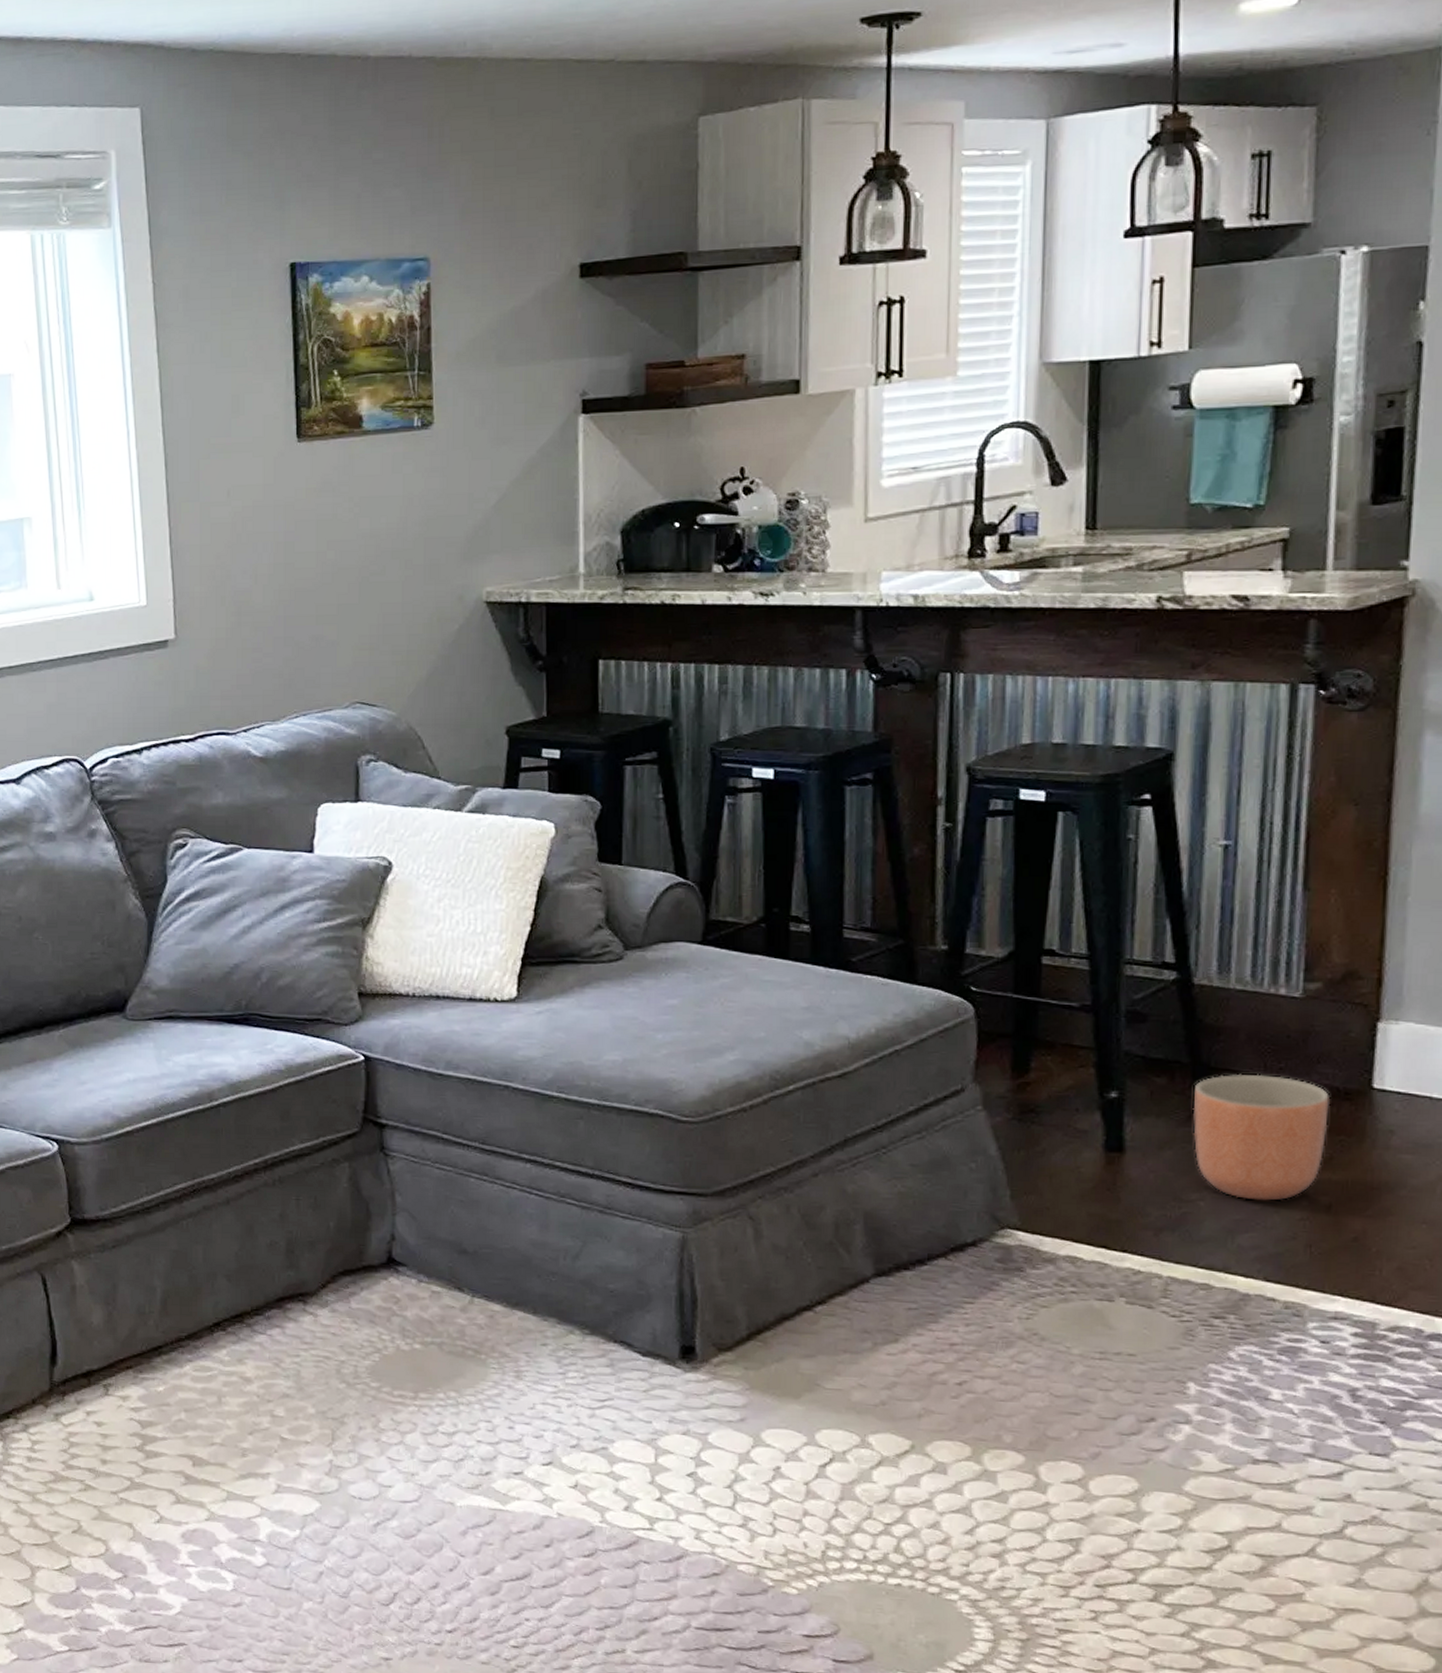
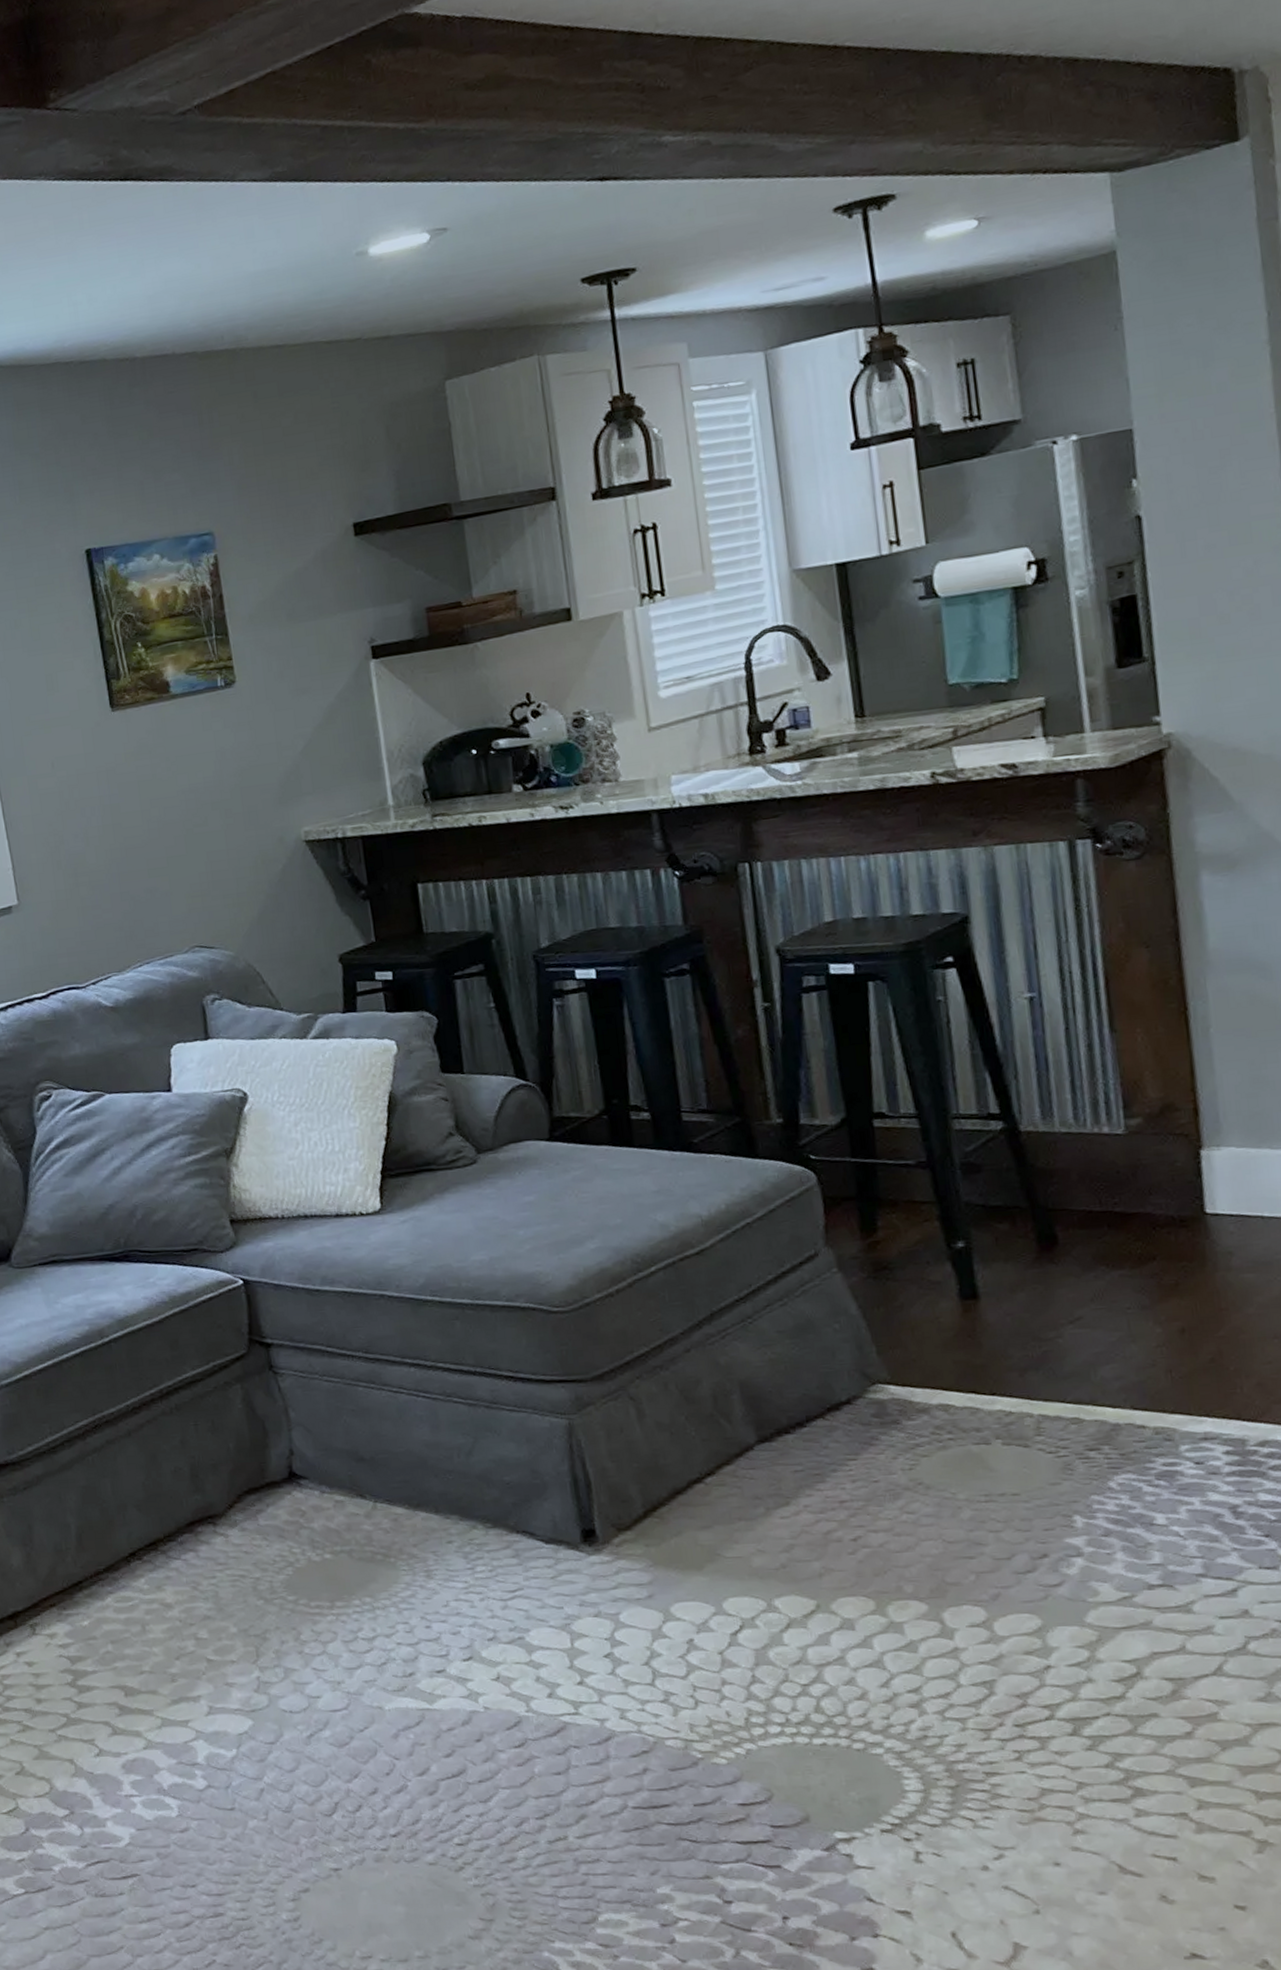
planter: present [1192,1073,1330,1201] -> none [1036,1210,1170,1333]

